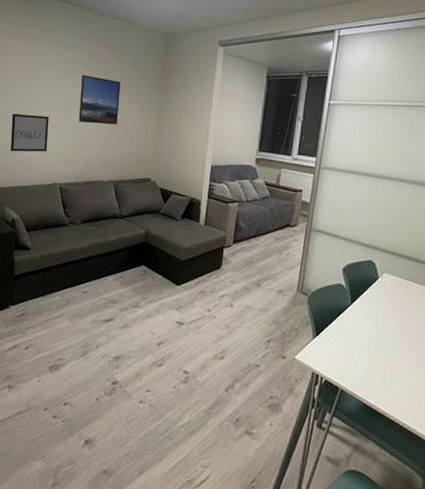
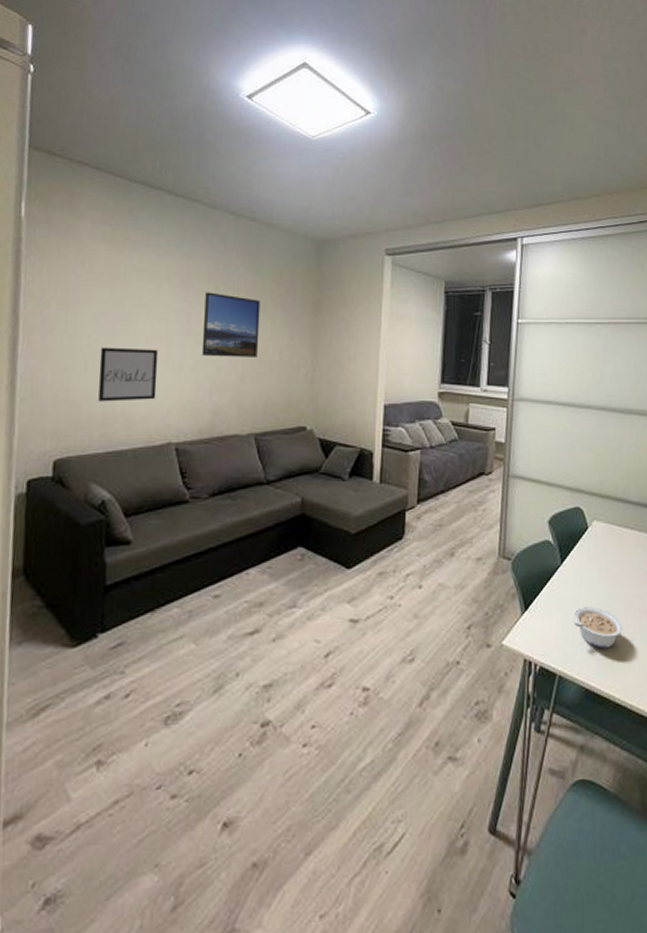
legume: none [358,340,402,376] -> present [574,607,623,649]

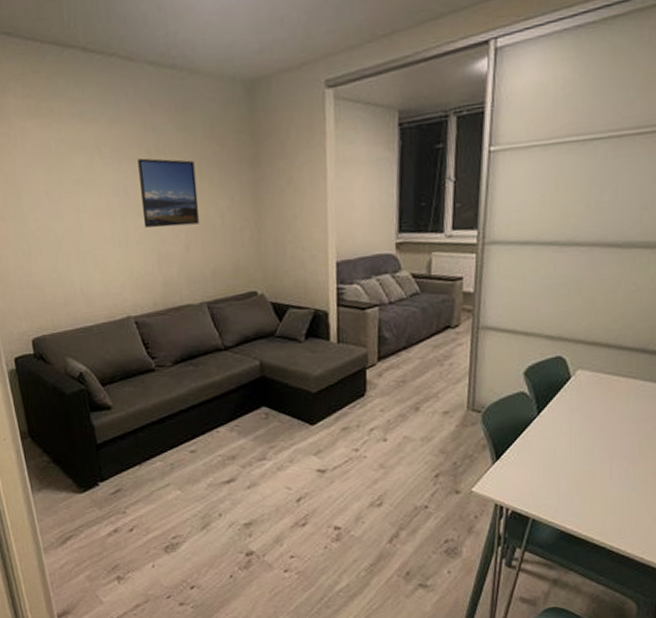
wall art: present [98,347,159,402] -> none [49,226,109,282]
legume: present [574,607,623,649] -> none [550,456,606,495]

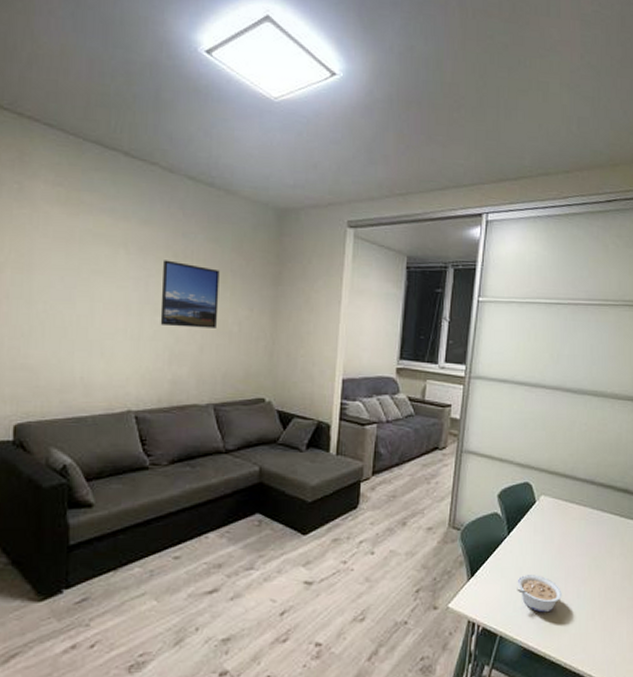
legume: none [550,456,606,495] -> present [517,575,562,613]

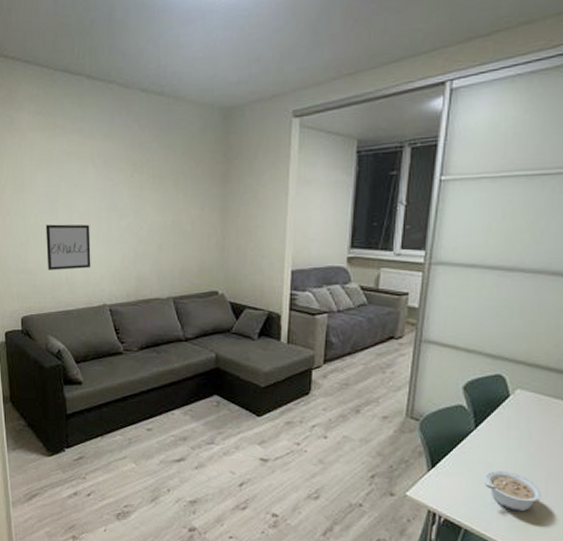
wall art: none [56,314,117,369] -> present [45,224,91,270]
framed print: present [160,260,220,328] -> none [124,169,173,230]

